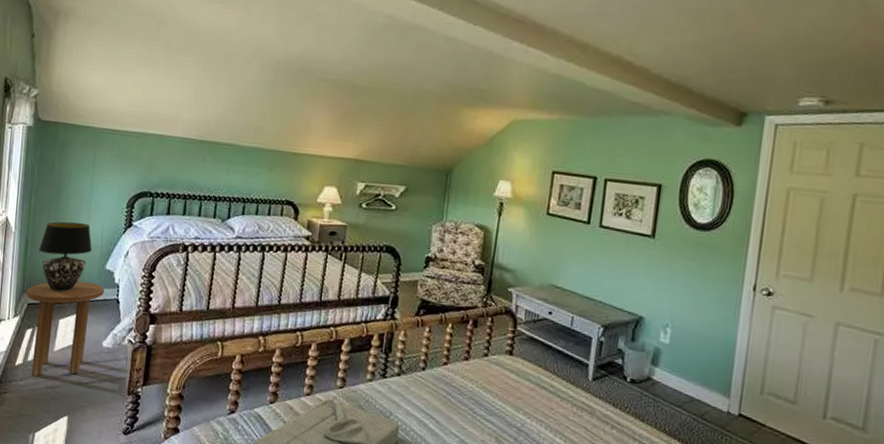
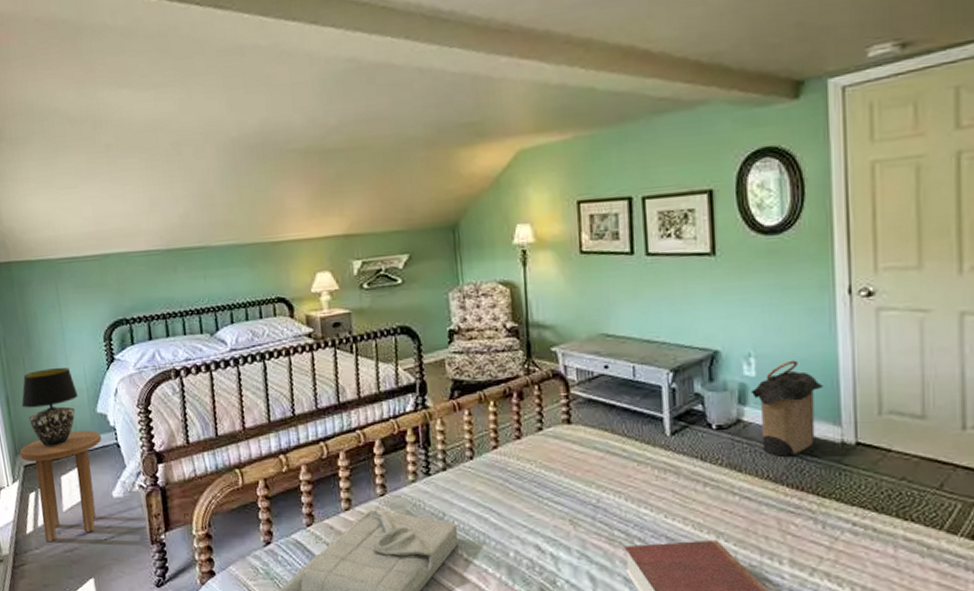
laundry hamper: none [662,336,722,416] -> present [750,360,824,457]

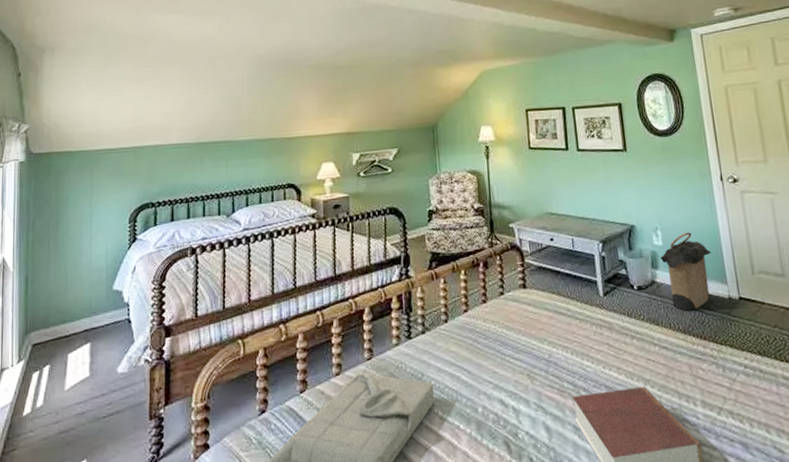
side table: present [19,431,101,543] -> none [30,307,114,424]
table lamp: present [21,367,78,447] -> none [40,247,97,325]

